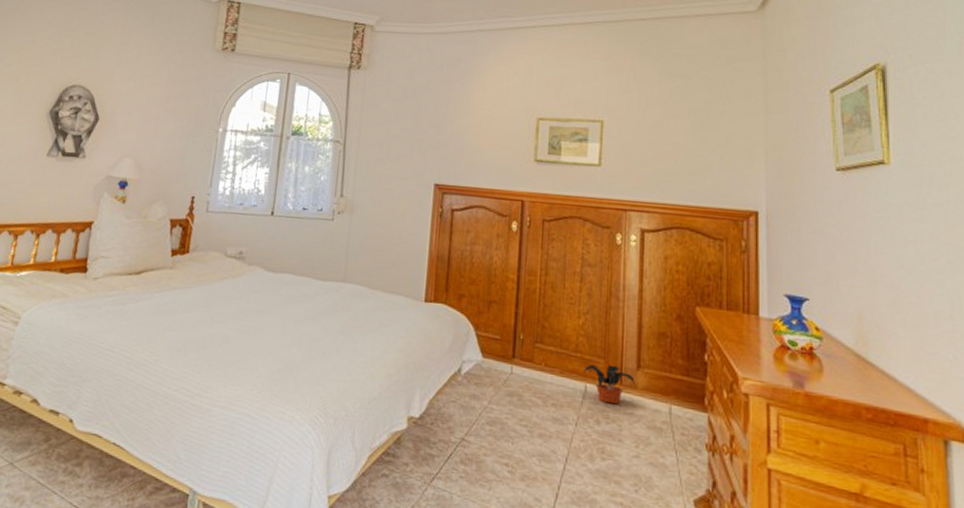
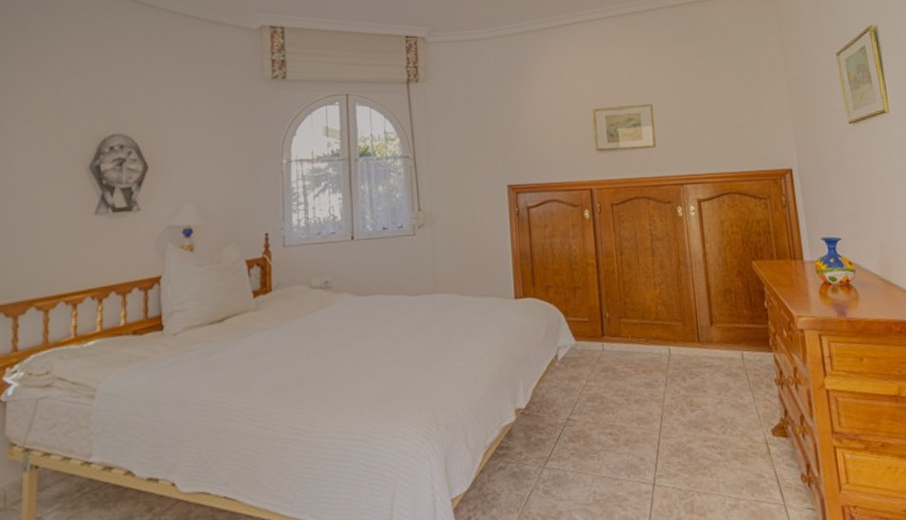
potted plant: present [583,364,635,405] -> none [665,325,711,361]

